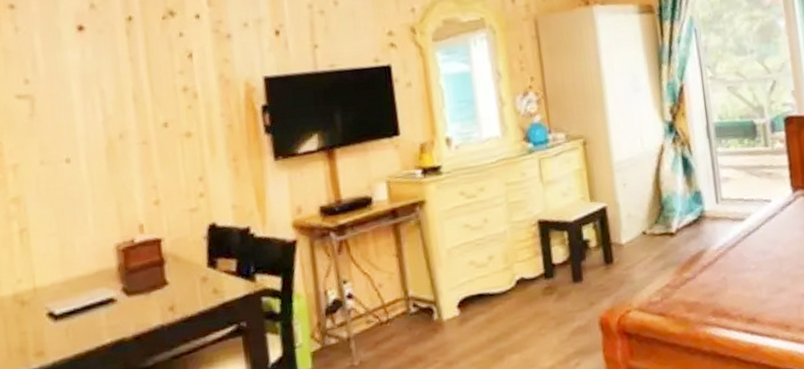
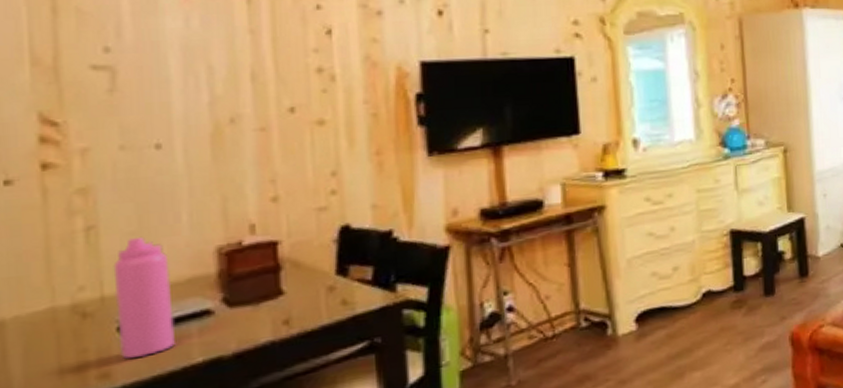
water bottle: none [41,237,91,340] -> present [113,236,177,359]

